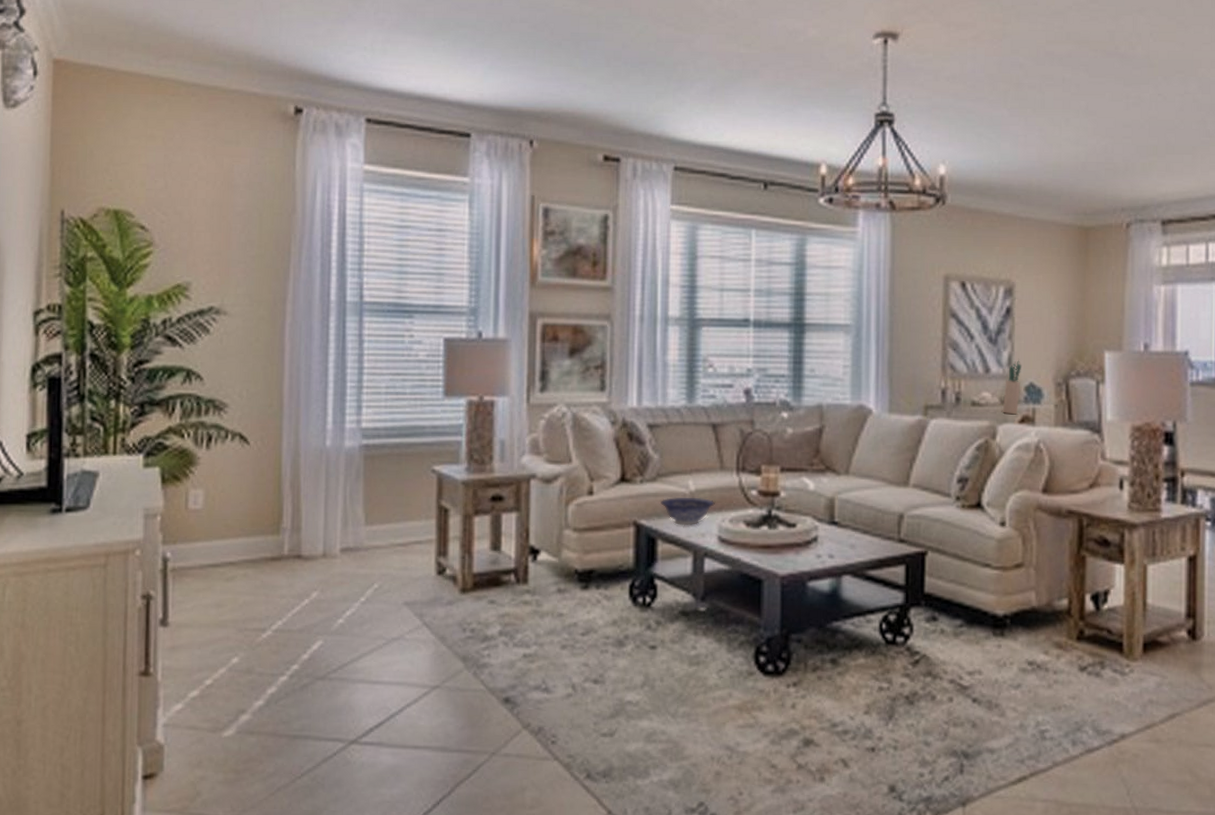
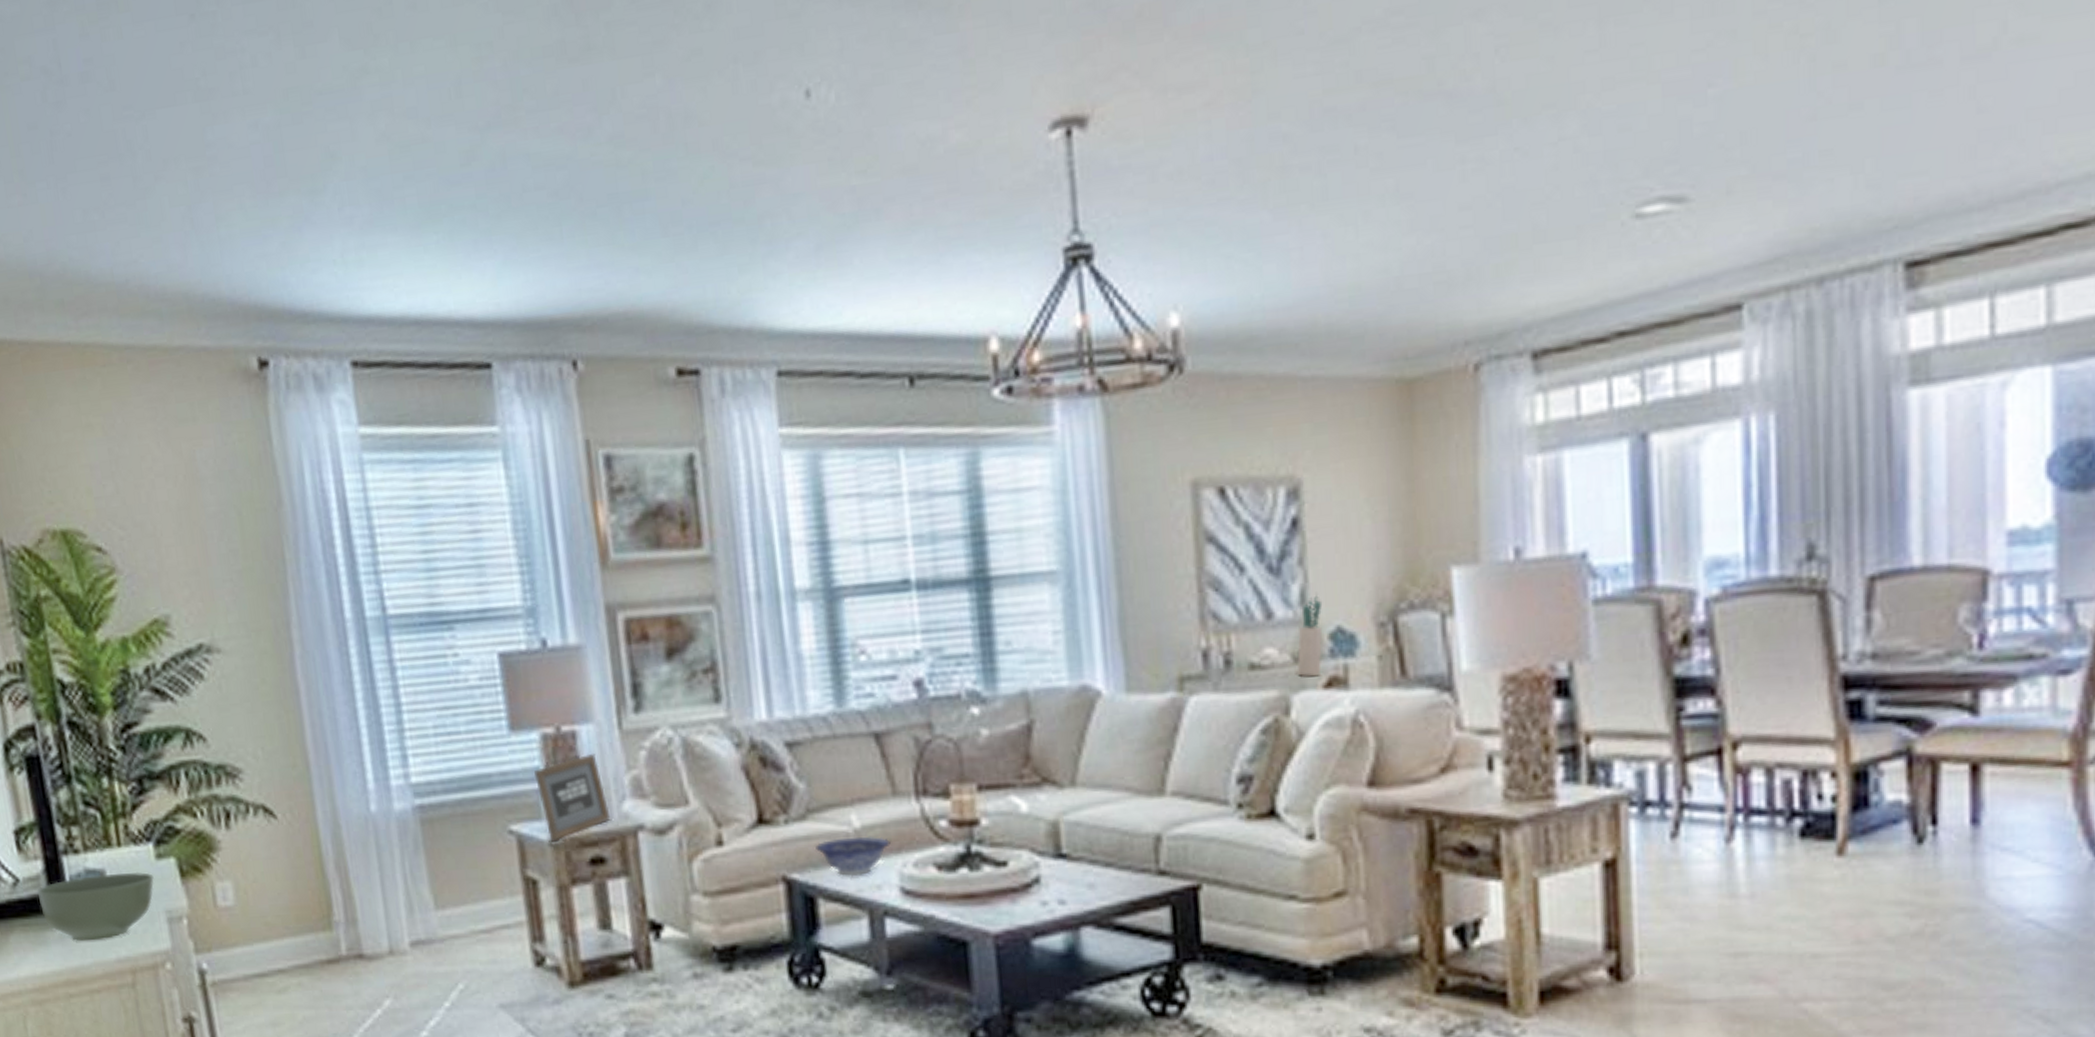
bowl: none [37,476,139,527] -> present [37,871,154,941]
picture frame: none [458,418,512,481] -> present [534,753,611,842]

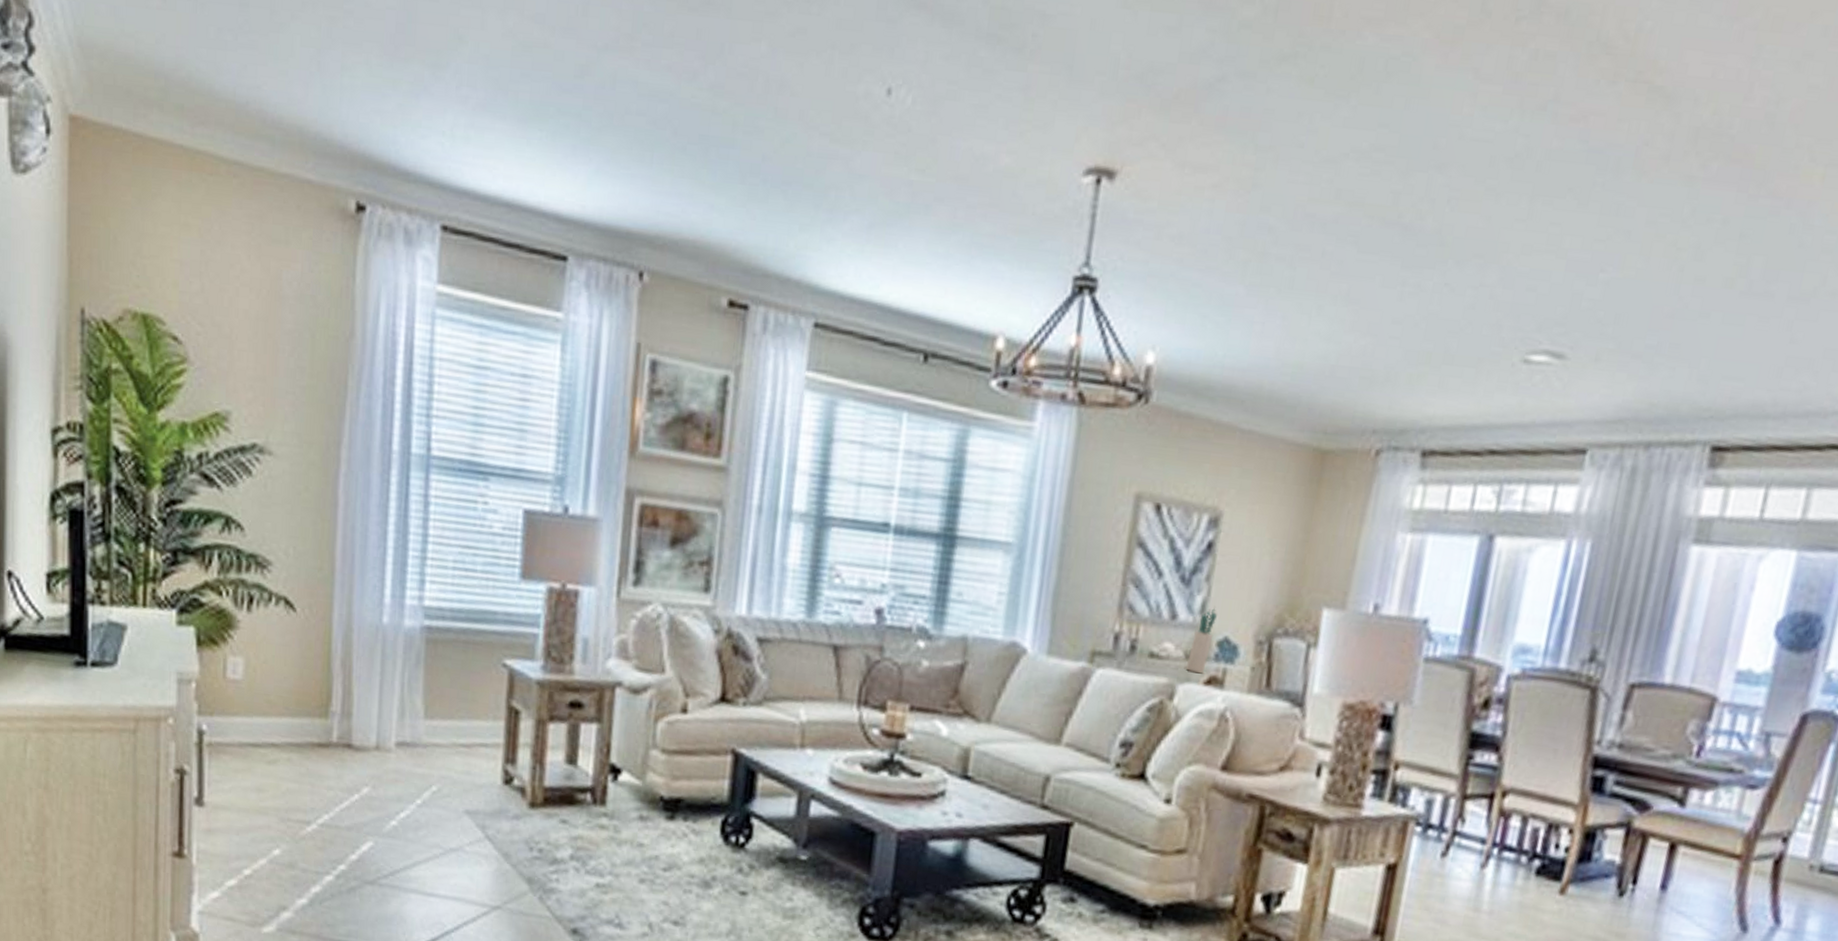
bowl: present [37,871,154,941] -> none [58,627,172,686]
picture frame: present [534,753,611,842] -> none [535,612,595,682]
decorative bowl: present [815,836,891,877] -> none [765,726,829,762]

